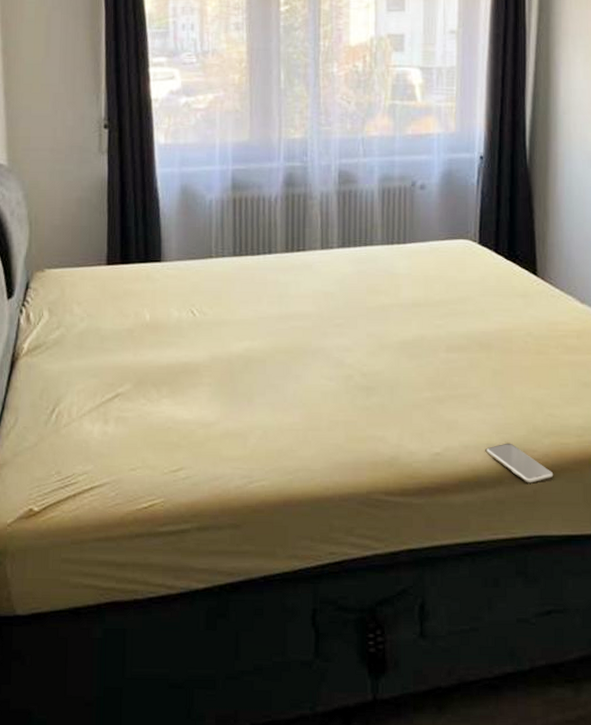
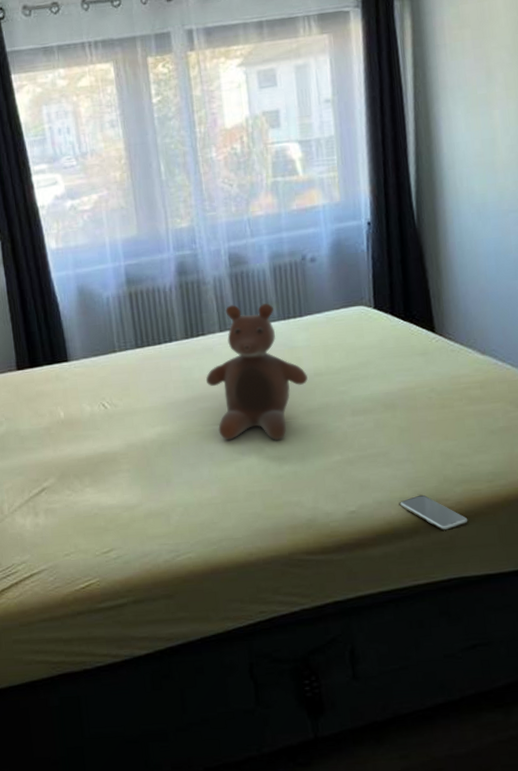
stuffed bear: none [301,223,405,369] -> present [205,303,308,440]

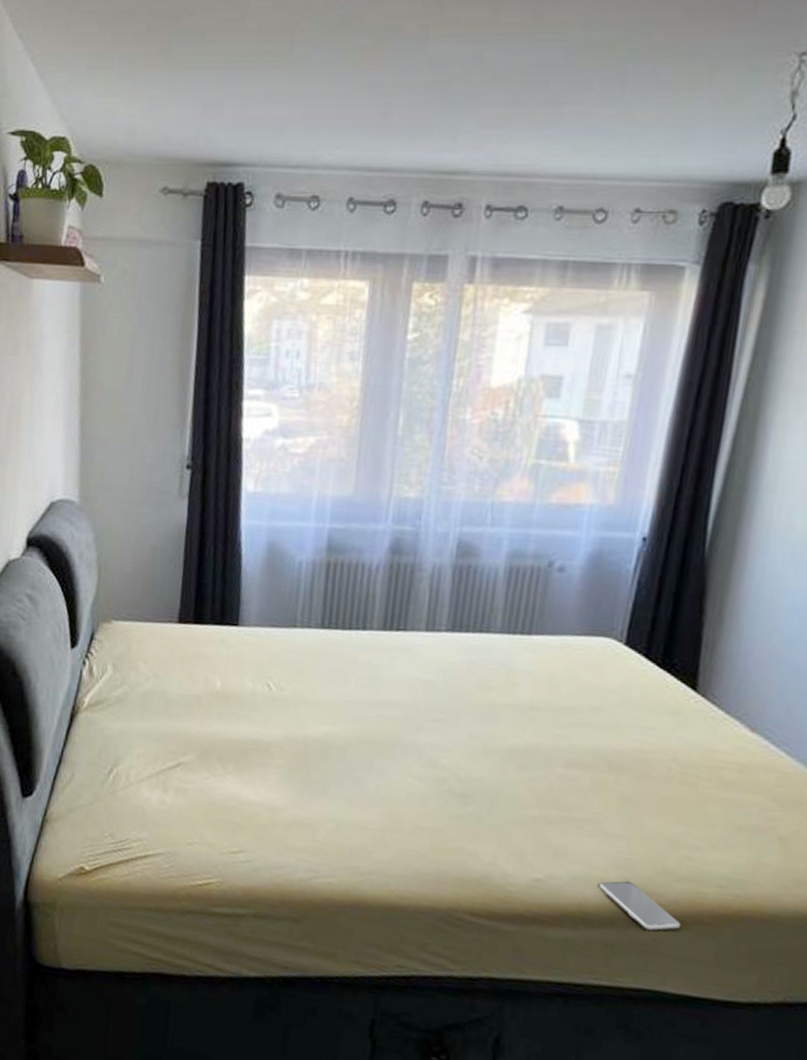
stuffed bear: present [205,303,308,440] -> none [395,602,521,775]

